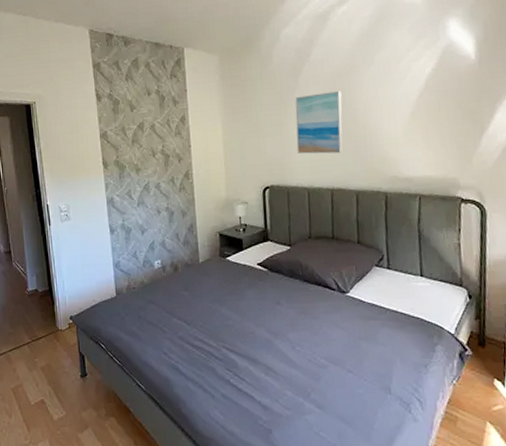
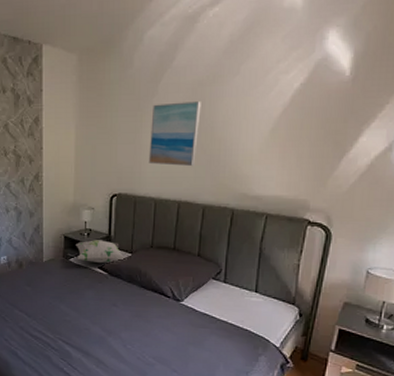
decorative pillow: none [232,234,286,260] -> present [76,240,127,264]

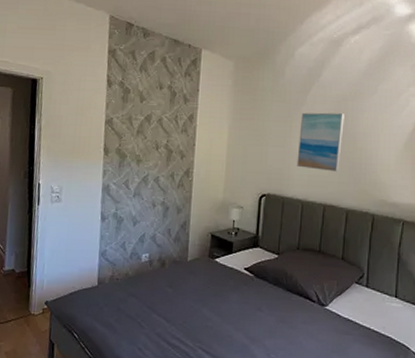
decorative pillow: present [76,240,127,264] -> none [223,239,274,265]

